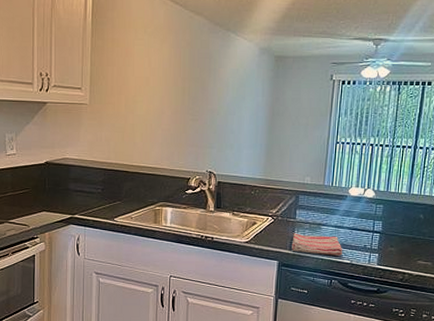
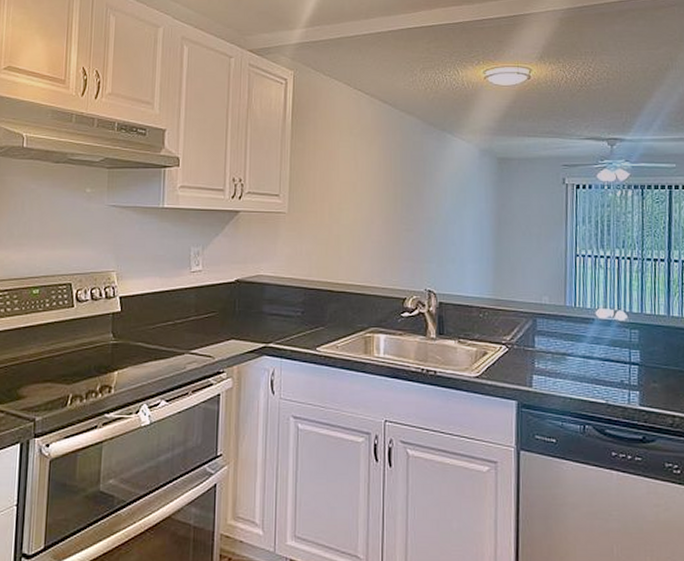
dish towel: present [292,233,343,256] -> none [532,365,596,394]

